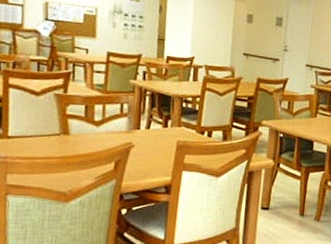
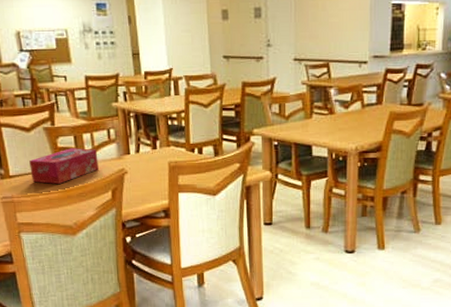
tissue box: none [31,116,107,150] -> present [29,148,99,184]

